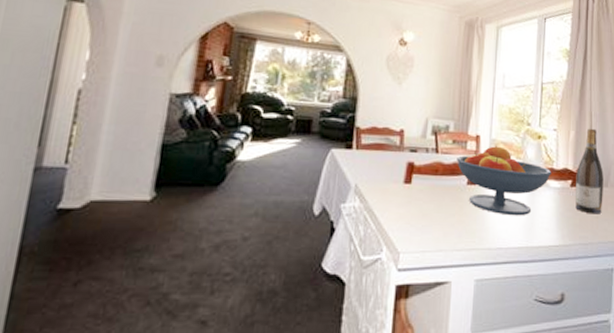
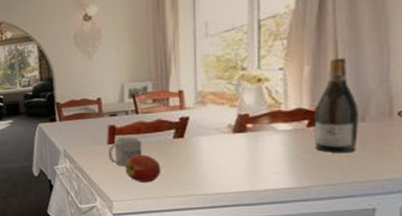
mug: none [402,177,438,211] -> present [107,137,143,167]
apple: none [418,199,453,233] -> present [125,154,161,183]
fruit bowl: present [457,146,552,216] -> none [159,97,279,163]

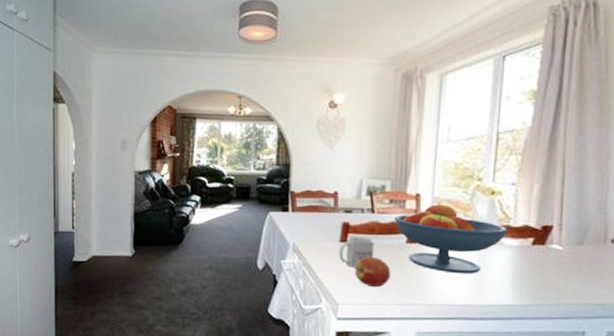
fruit bowl: none [159,97,279,163] -> present [394,204,508,275]
wine bottle: present [315,57,358,153] -> none [537,180,578,275]

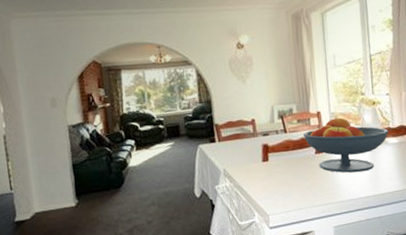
mug: present [338,236,375,268] -> none [262,154,292,182]
apple: present [355,256,391,288] -> none [278,169,308,196]

